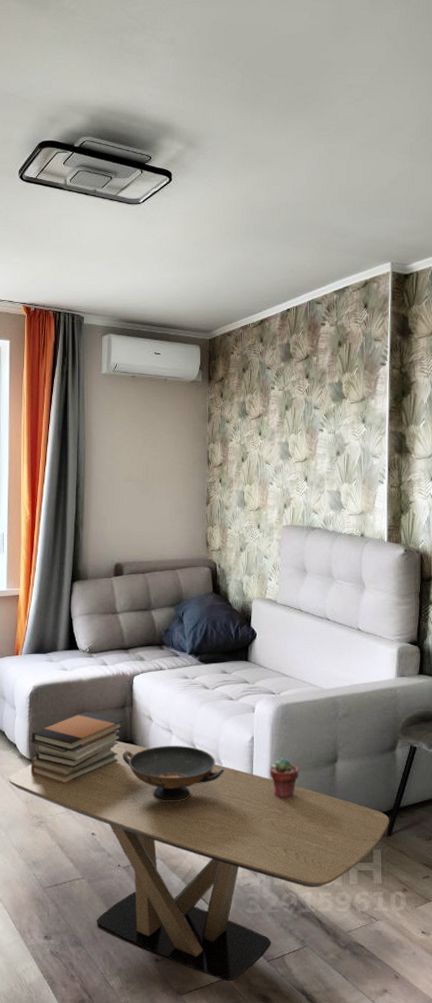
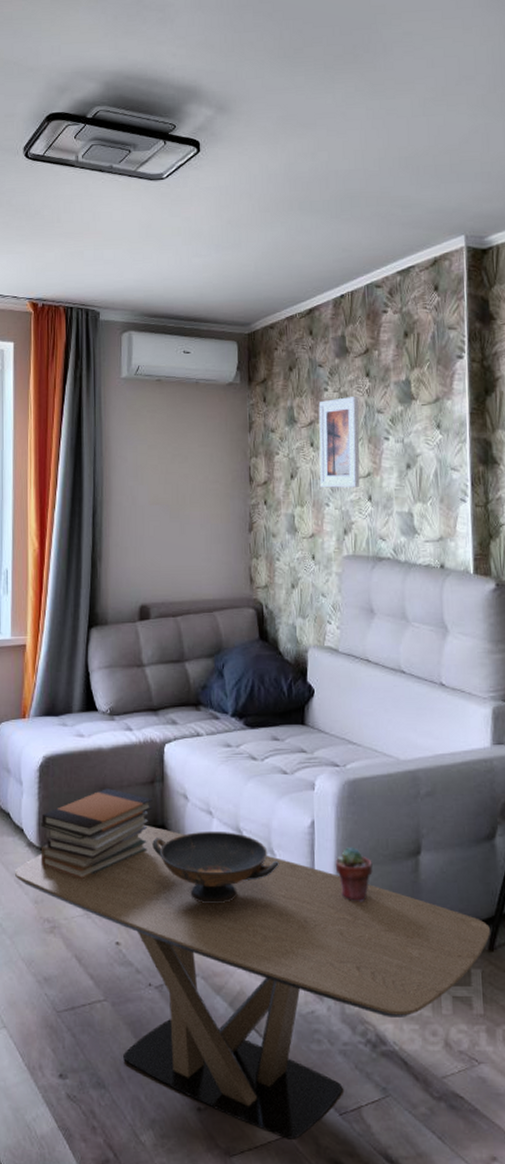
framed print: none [265,394,300,470] -> present [318,395,360,488]

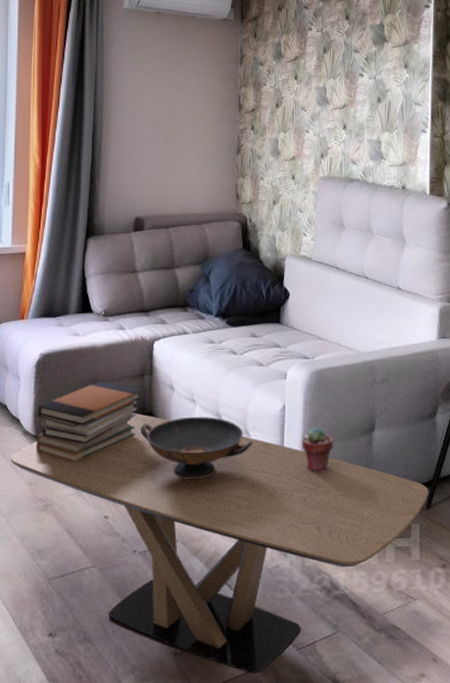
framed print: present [318,395,360,488] -> none [302,36,339,117]

